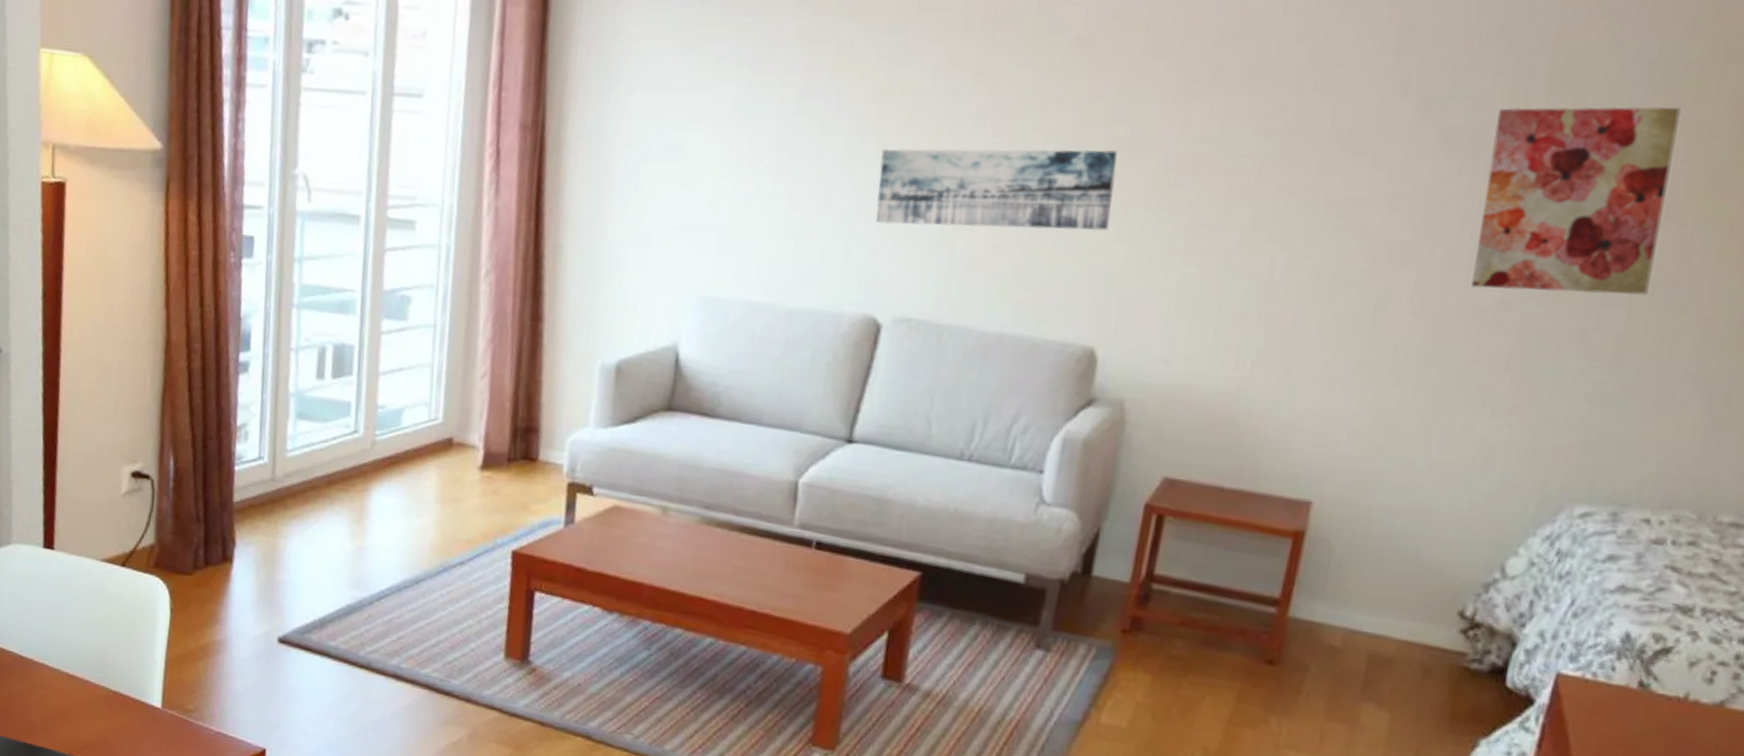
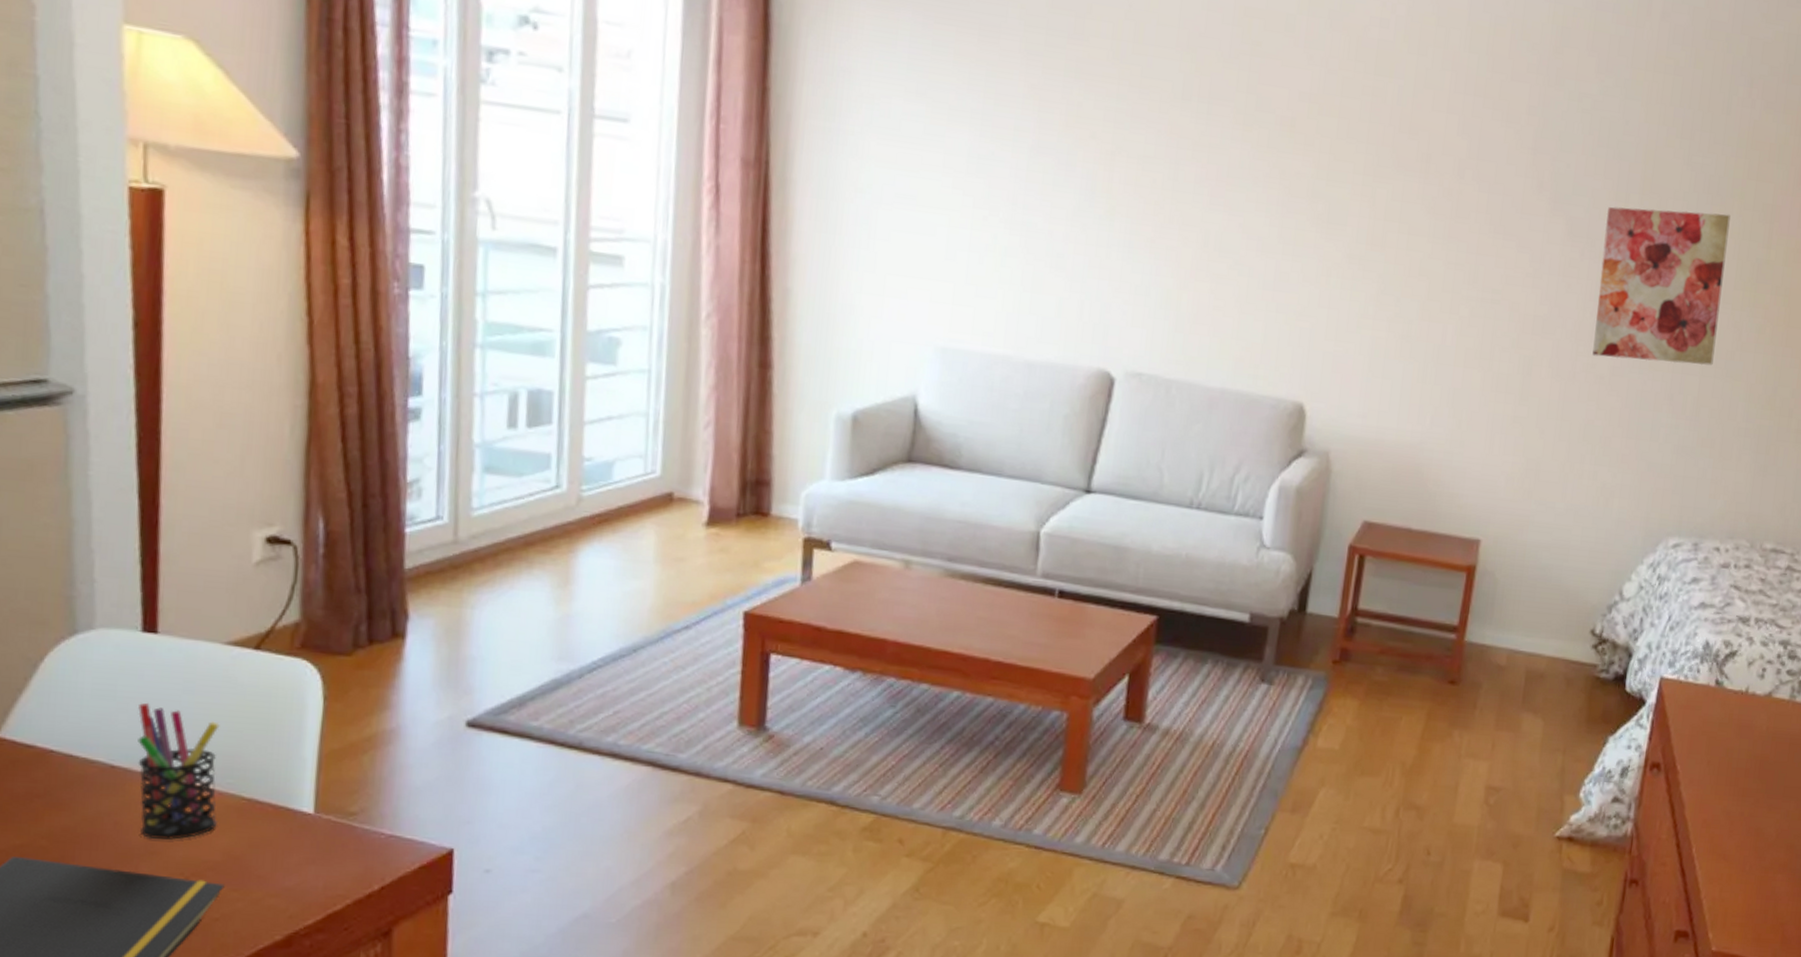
pen holder: none [38,606,96,721] -> present [138,702,220,840]
wall art: present [876,148,1117,231] -> none [1107,209,1318,296]

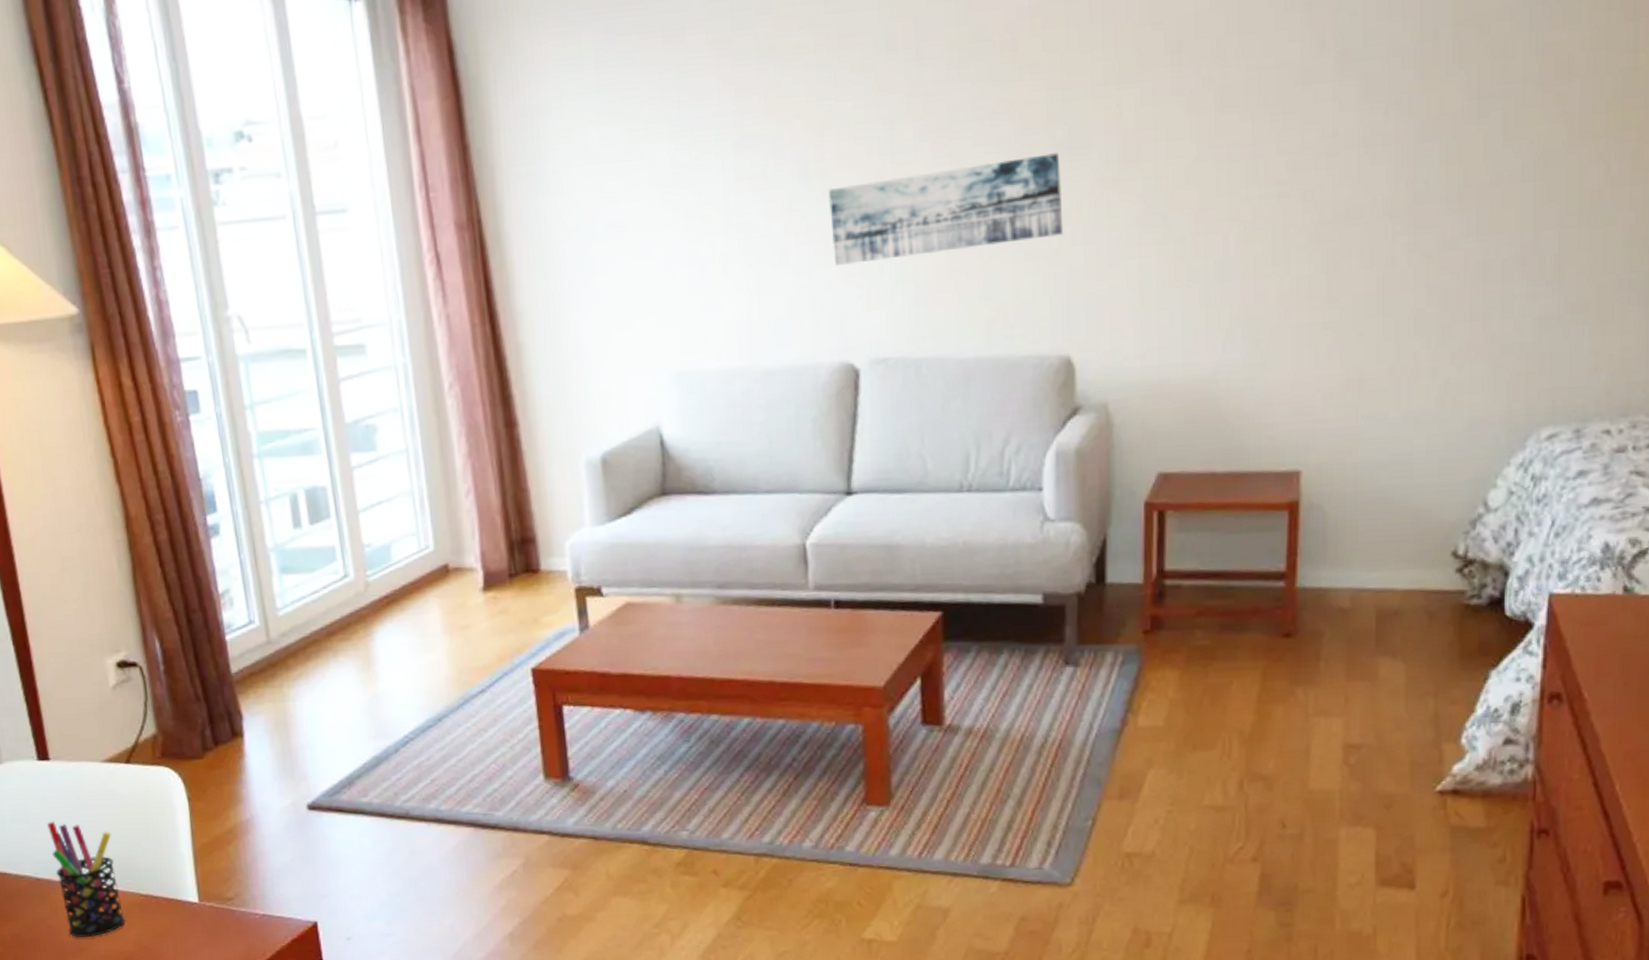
wall art: none [1107,209,1318,296] -> present [828,153,1064,265]
wall art: present [1592,206,1731,366] -> none [1411,22,1578,233]

